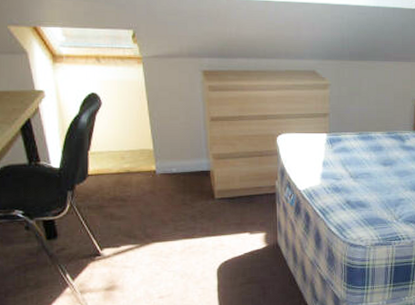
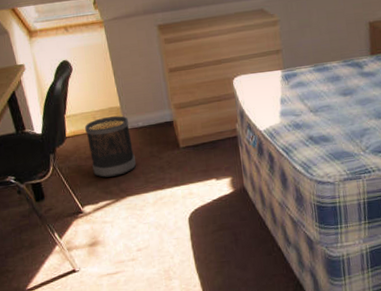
wastebasket: none [110,159,165,221] -> present [84,116,136,178]

